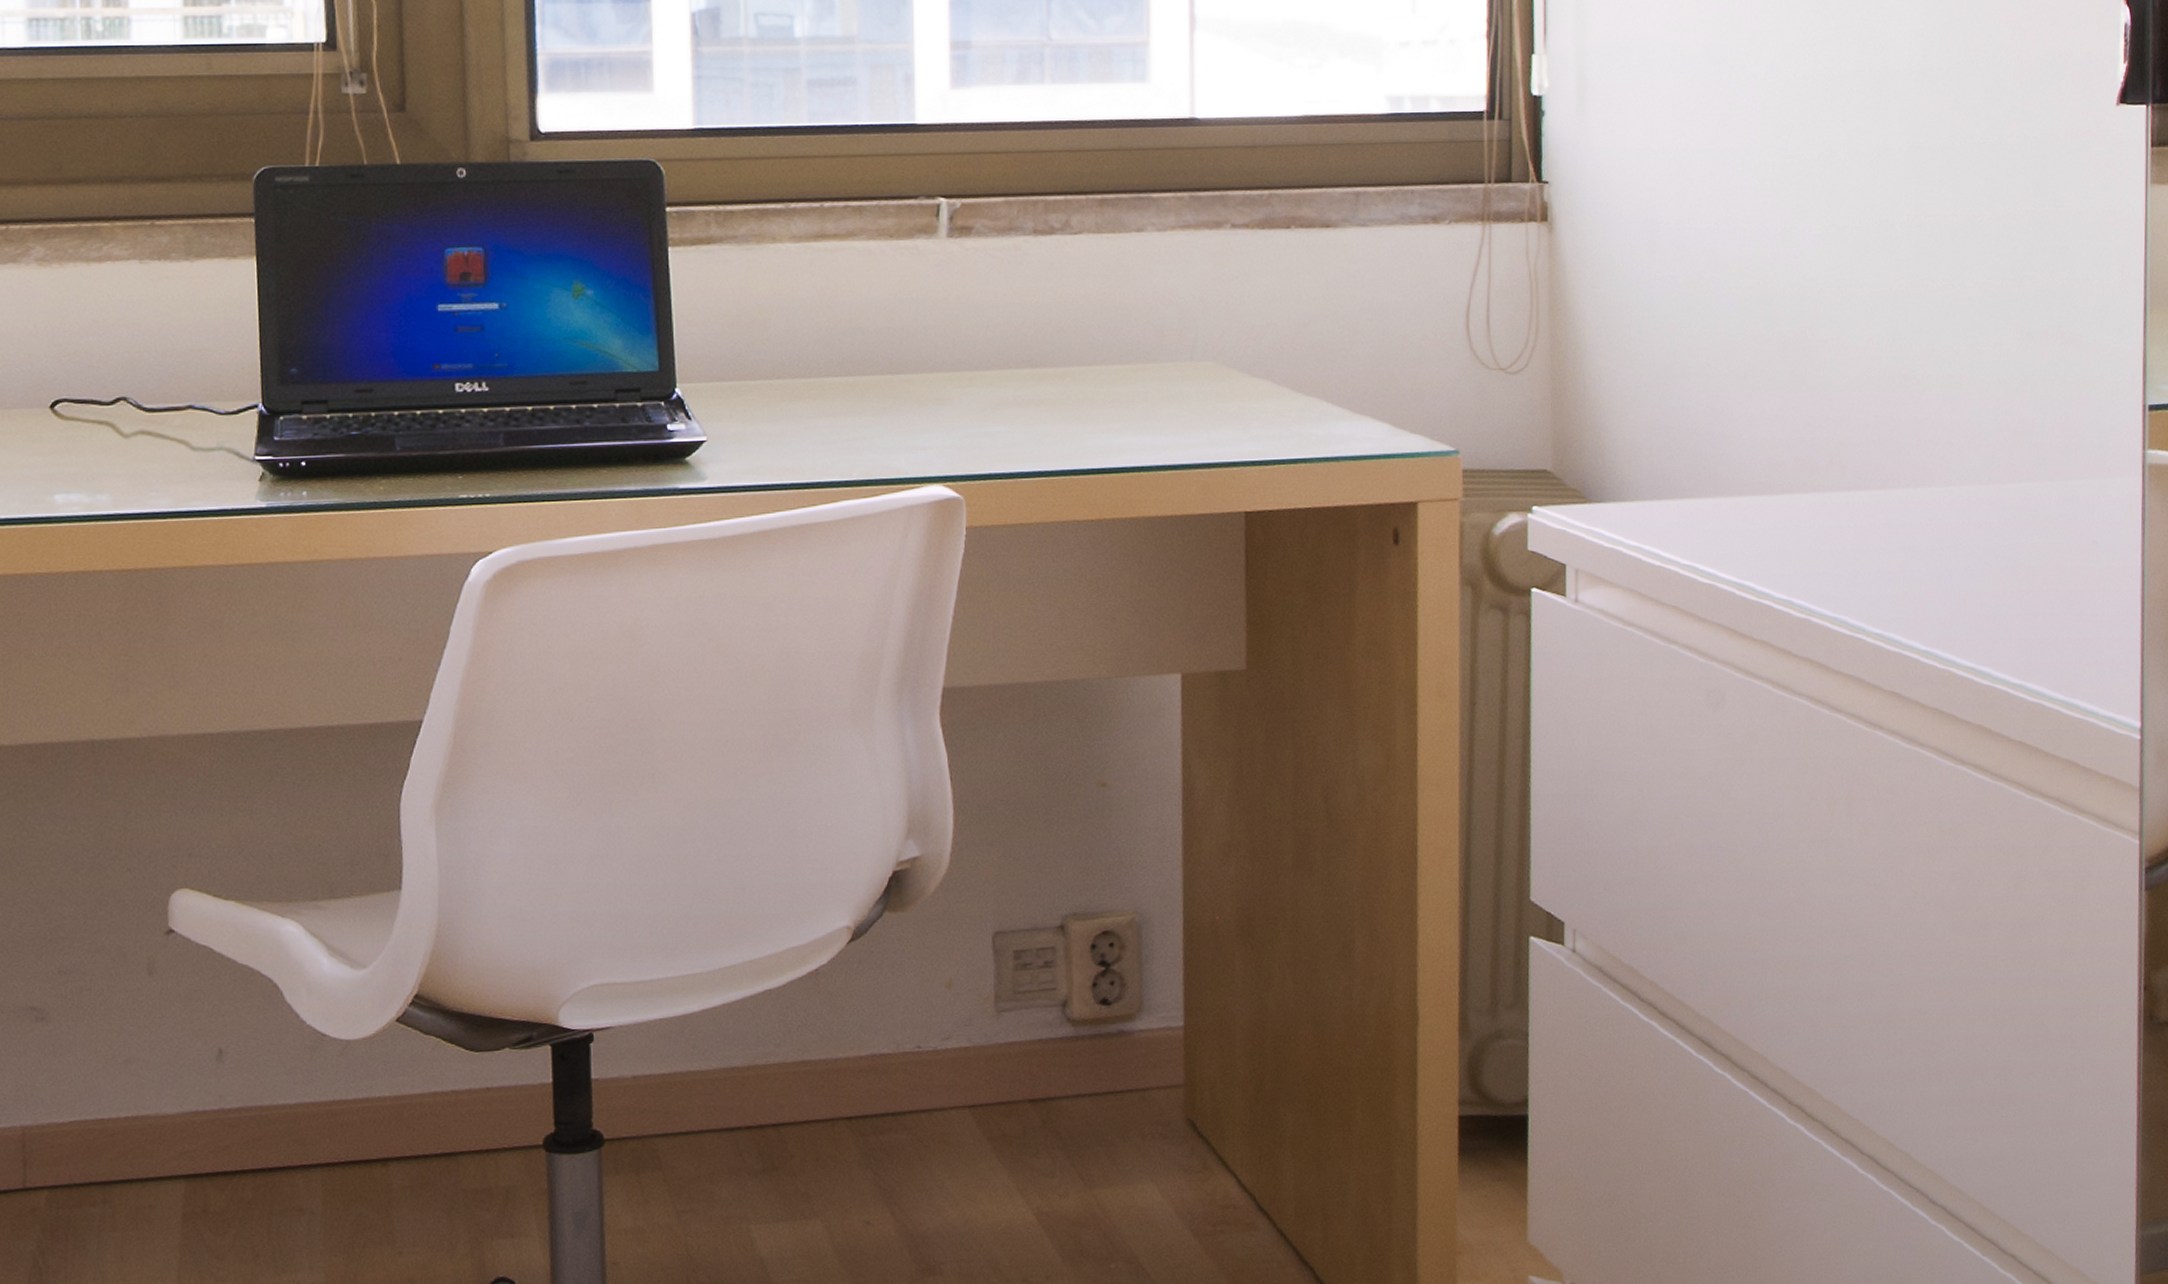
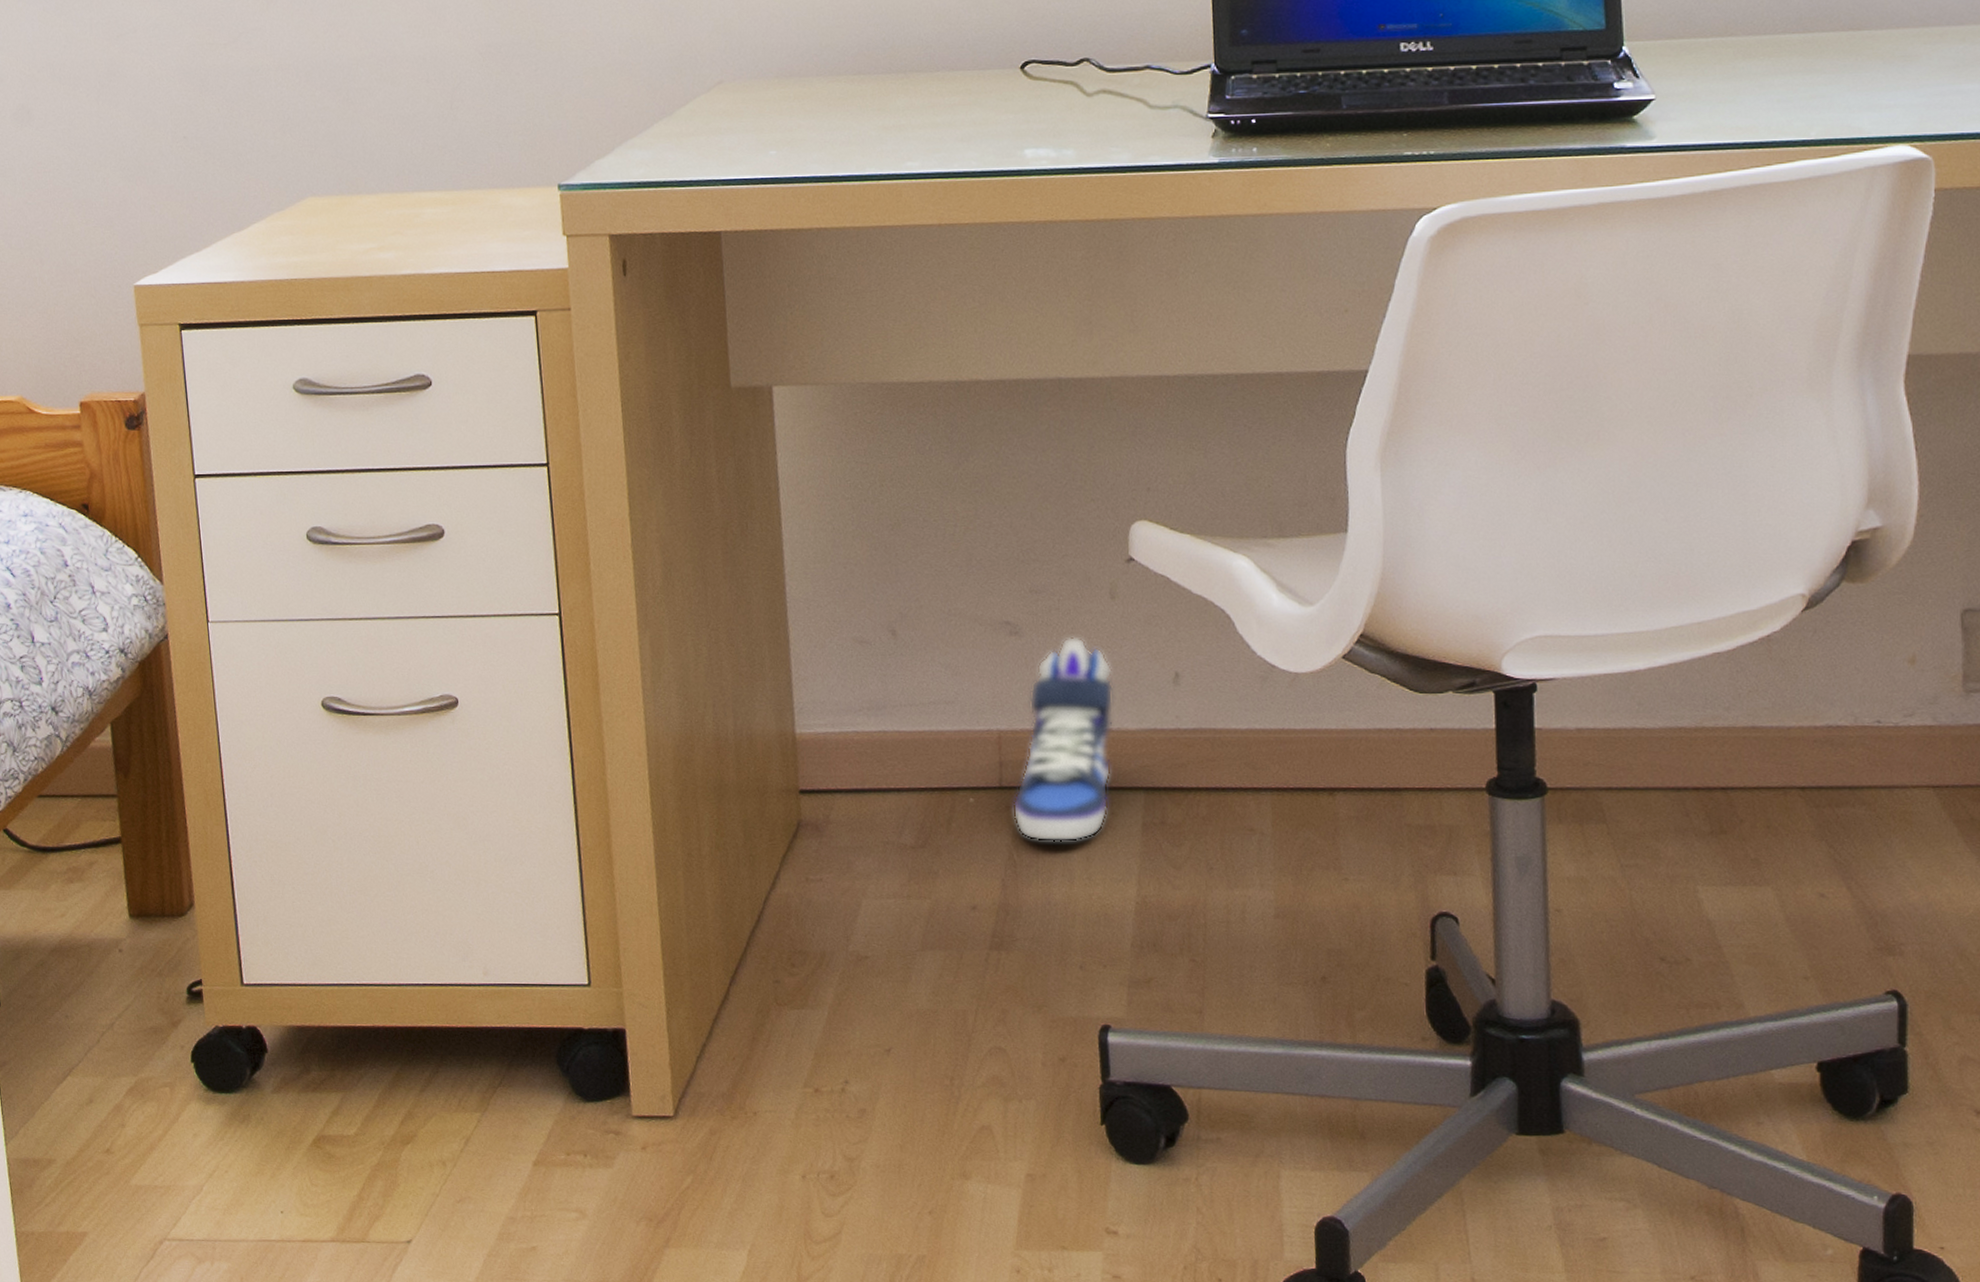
sneaker: none [38,1018,151,1245] -> present [1012,636,1114,842]

